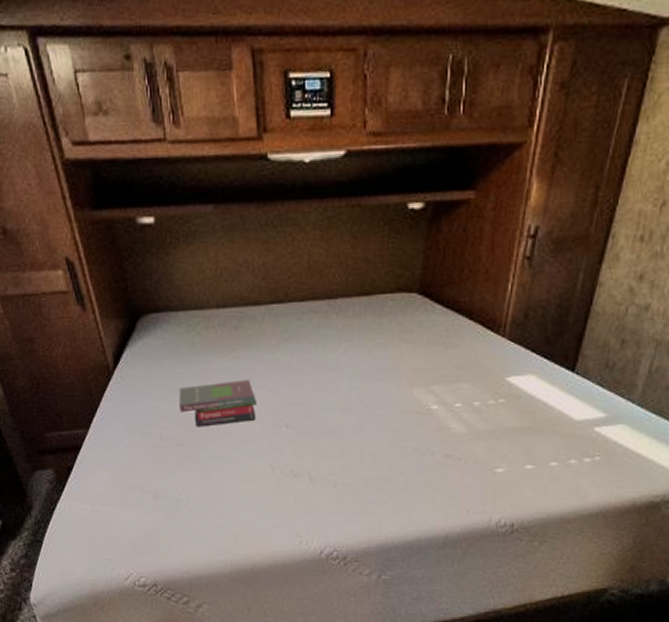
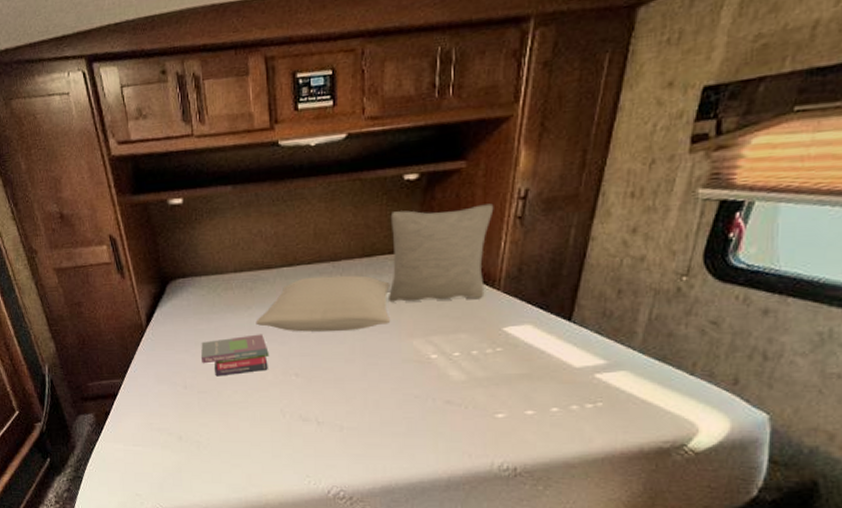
pillow: none [241,315,390,378] -> present [256,275,391,332]
pillow: none [389,241,502,347] -> present [389,203,494,303]

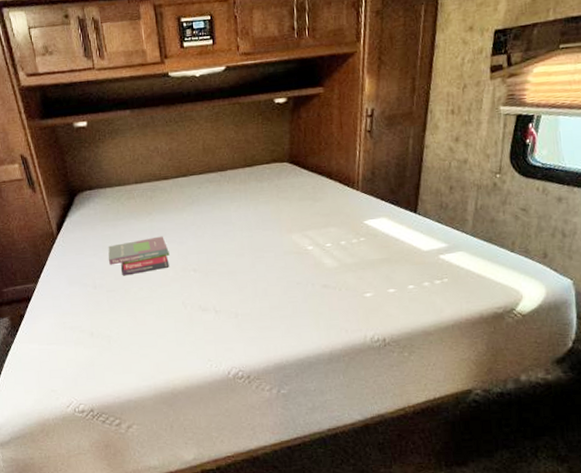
pillow: present [256,275,391,332] -> none [156,182,272,233]
pillow: present [389,203,494,303] -> none [266,121,349,204]

